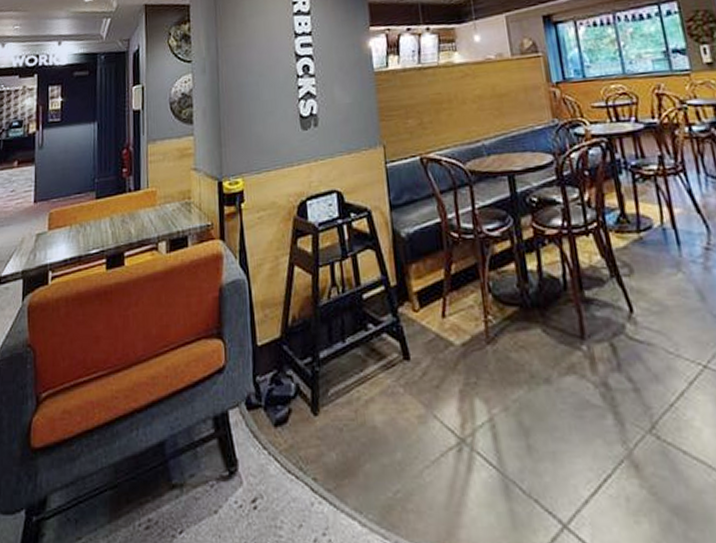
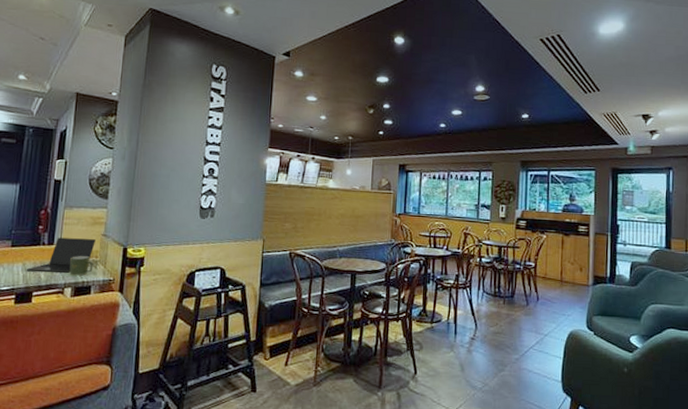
laptop: none [114,176,186,227] -> present [26,237,95,273]
mug: none [161,199,187,225] -> present [69,256,94,276]

